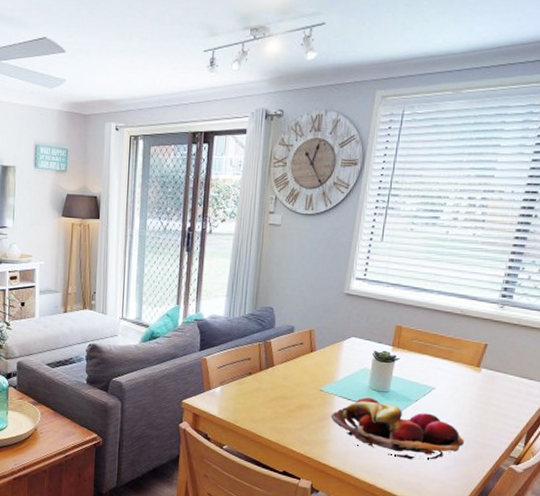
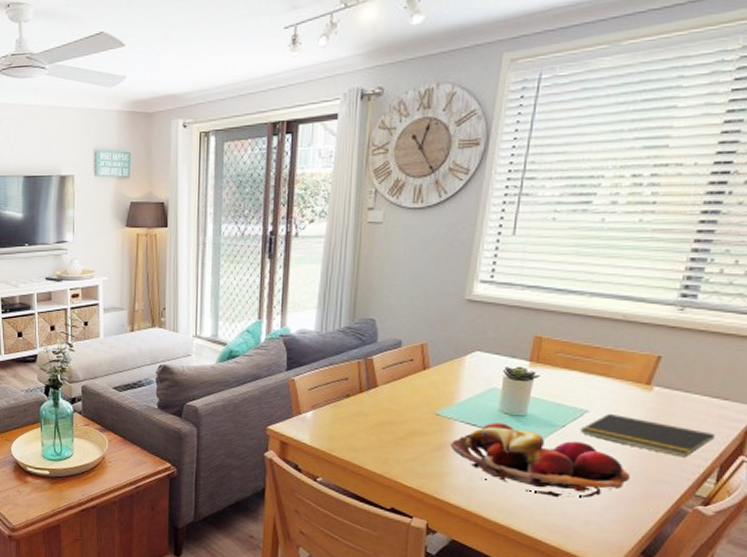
notepad: none [429,390,524,426] -> present [580,413,716,458]

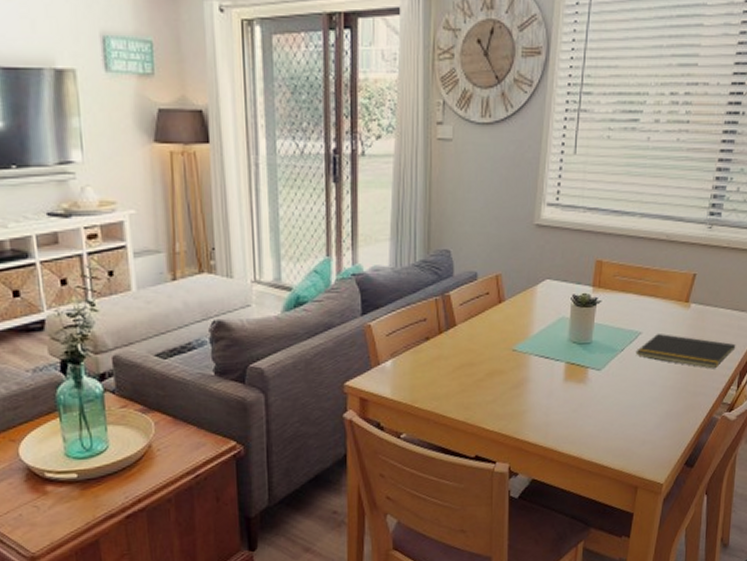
fruit basket: present [450,422,630,498] -> none [526,352,675,422]

